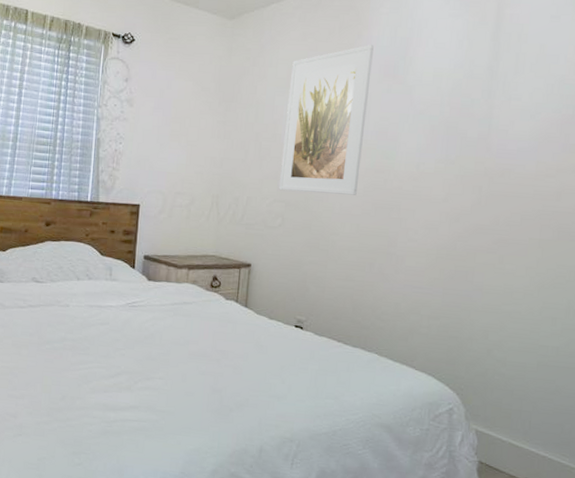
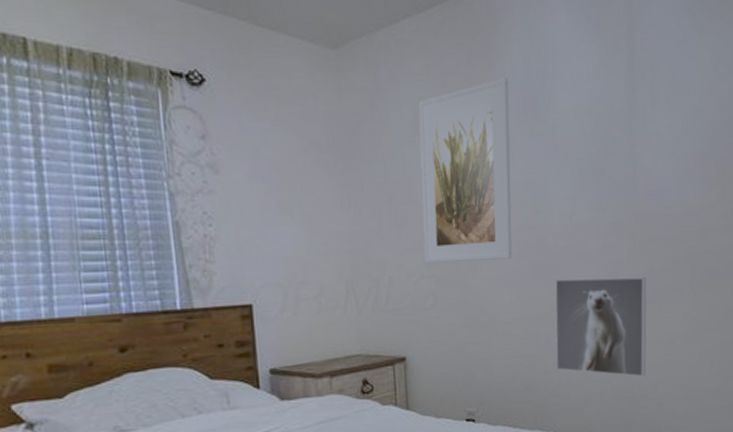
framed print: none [385,218,490,321] -> present [555,277,647,377]

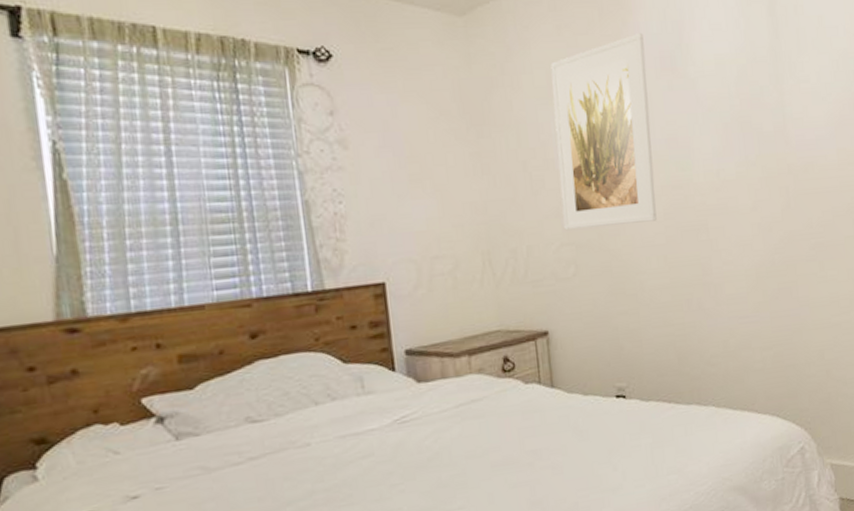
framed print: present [555,277,647,377] -> none [704,233,811,342]

